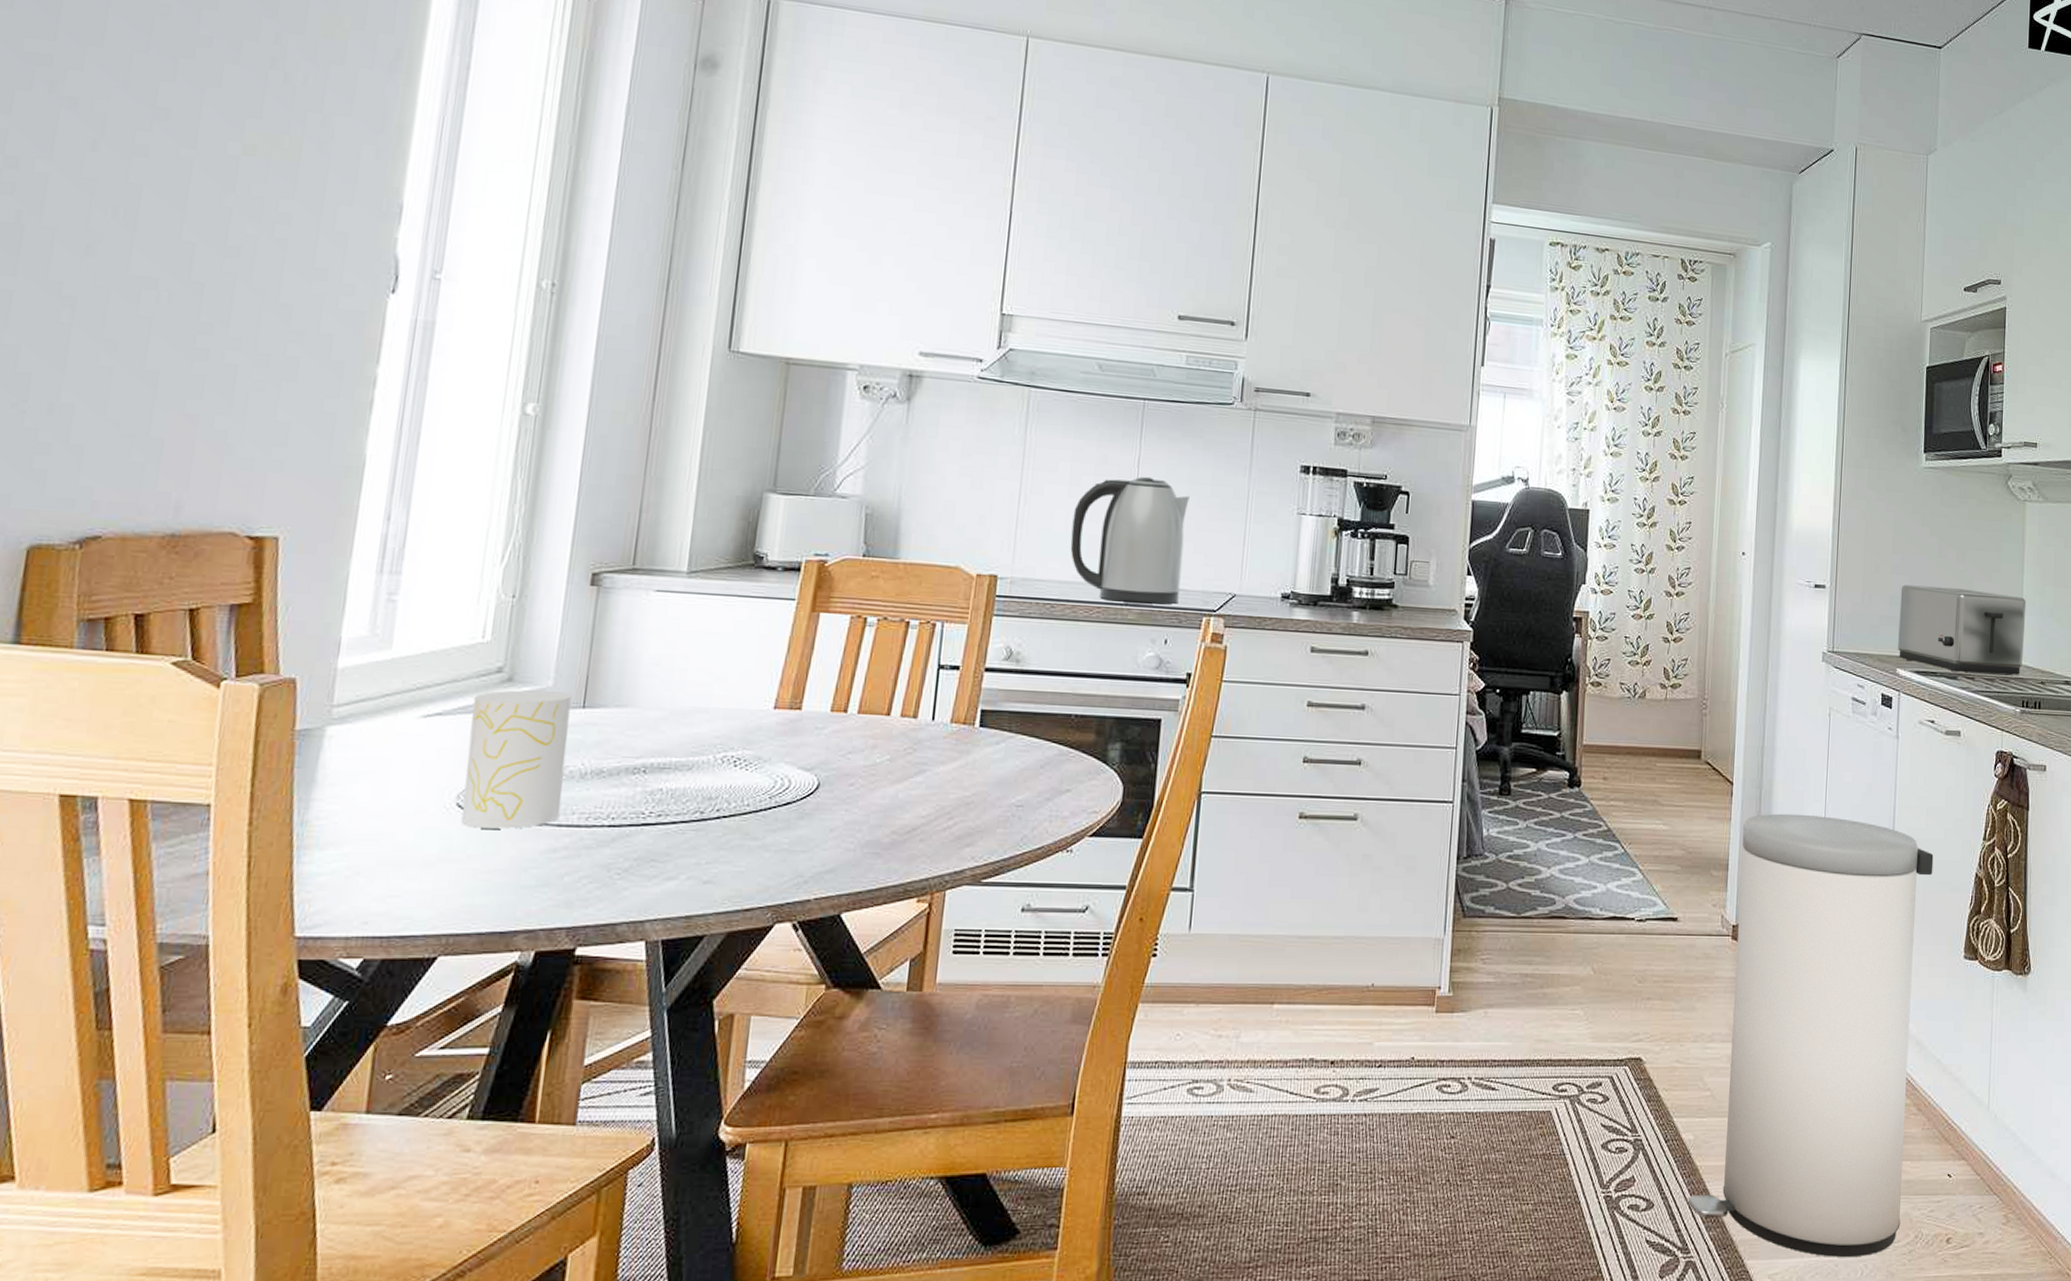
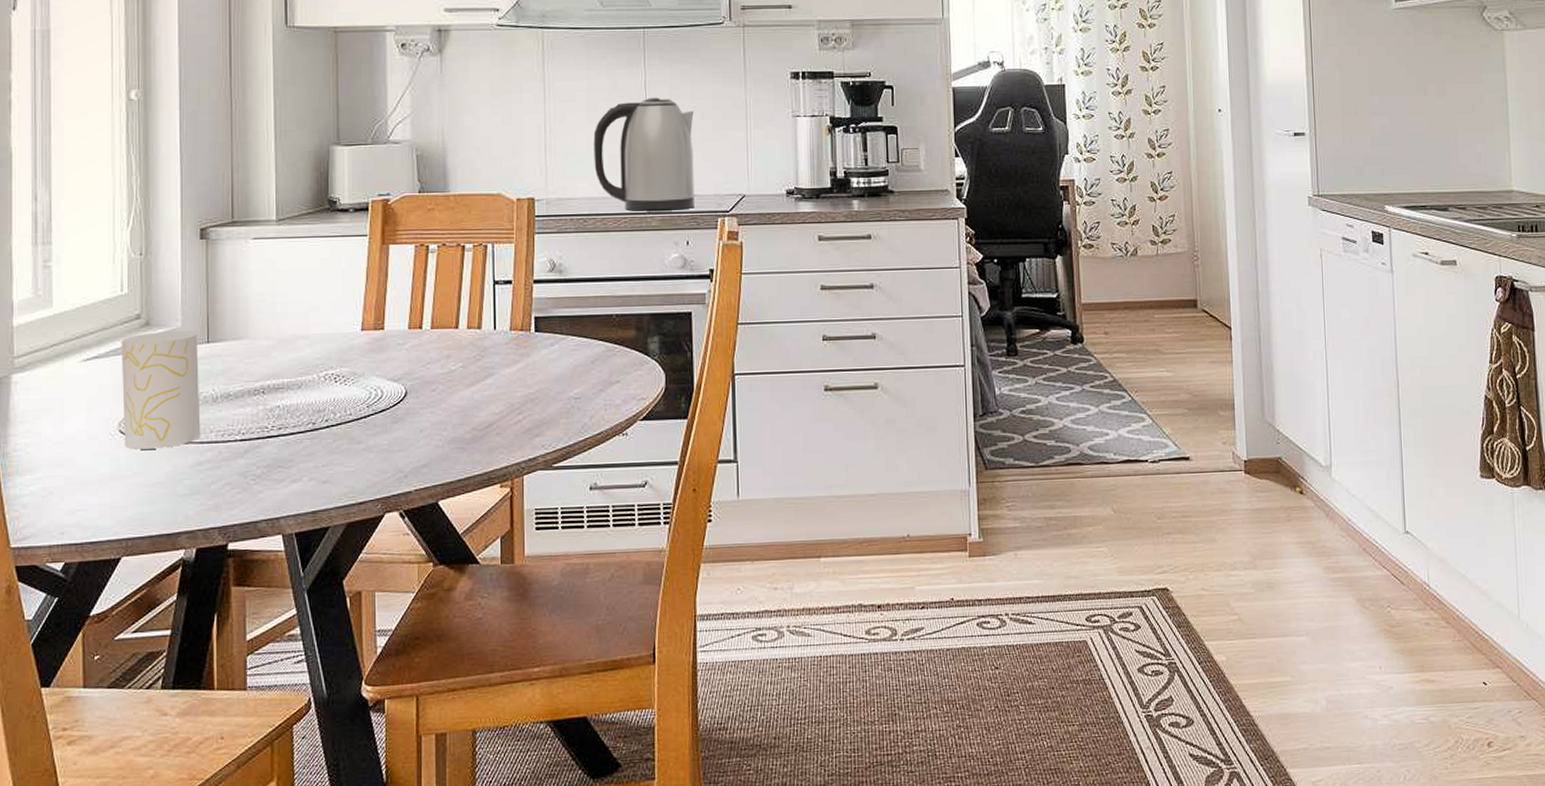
pedal bin: present [1687,813,1934,1258] -> none [1226,351,1441,764]
toaster: present [1898,584,2026,675] -> none [1382,122,1515,204]

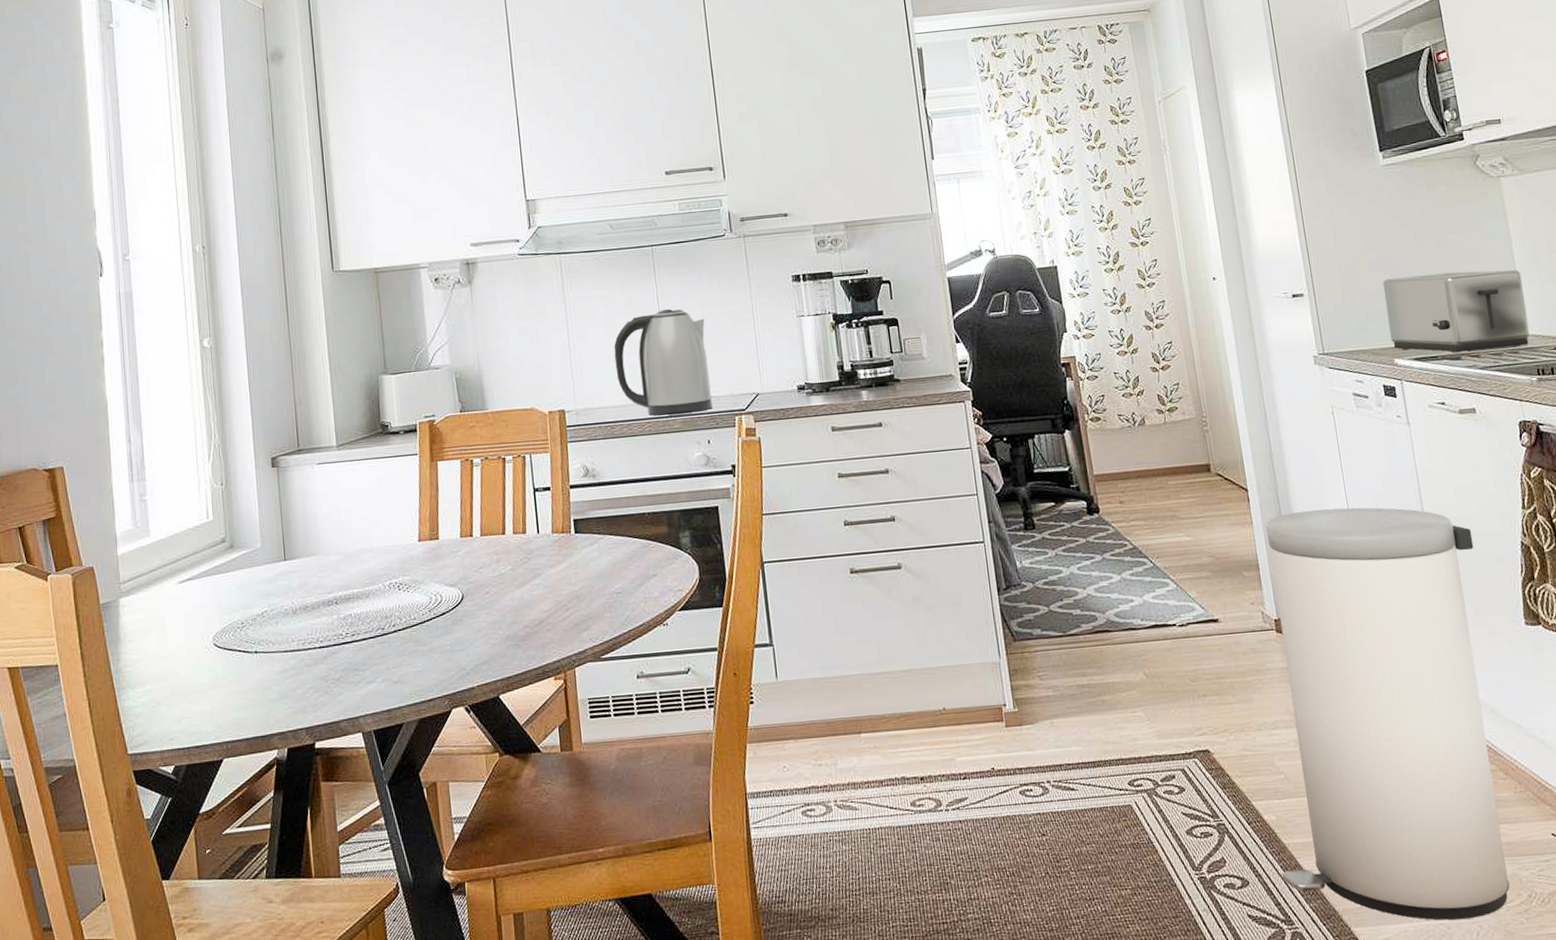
cup: present [121,331,201,450] -> none [210,550,285,661]
pedal bin: none [1226,351,1441,764] -> present [1266,507,1510,920]
toaster: none [1382,122,1515,204] -> present [1382,269,1530,353]

